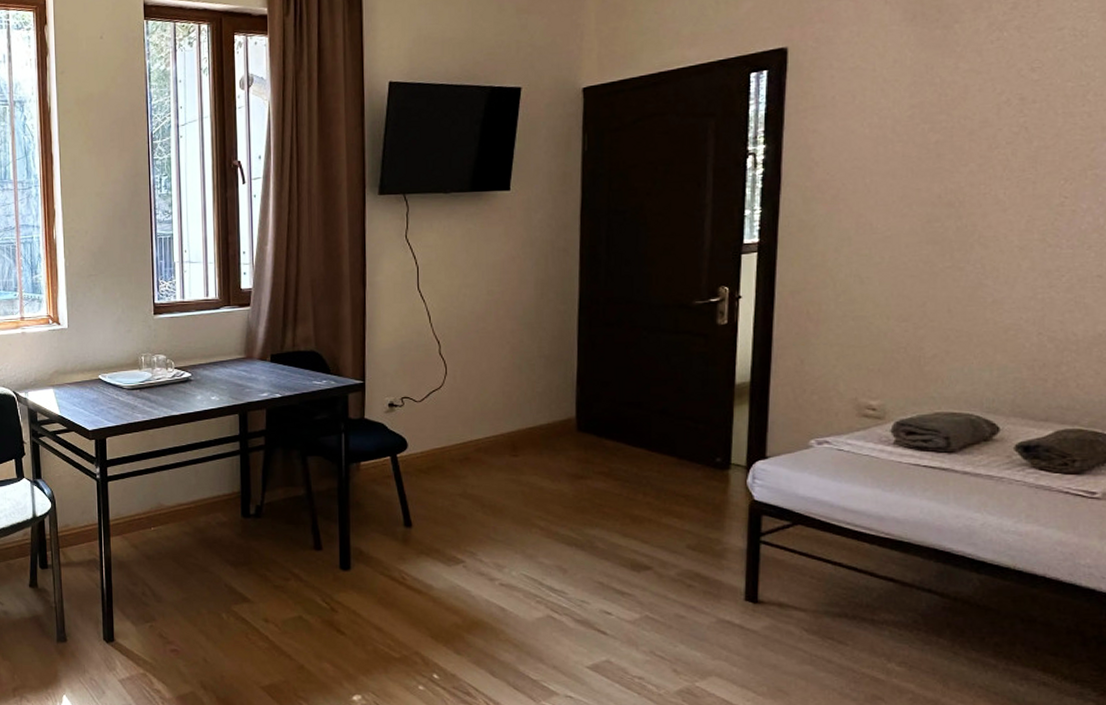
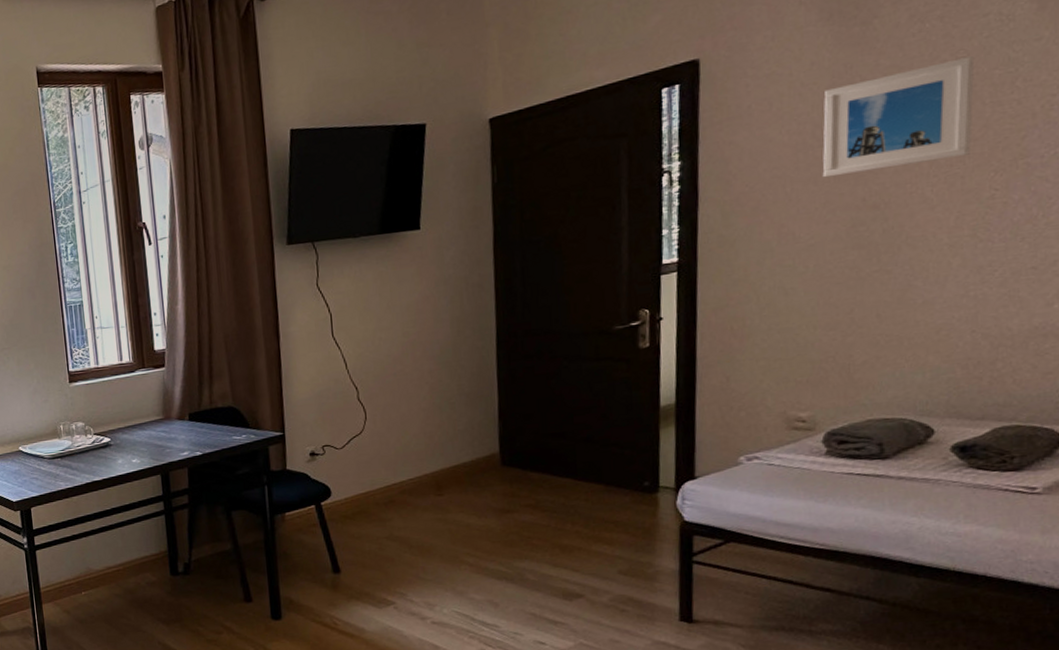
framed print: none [901,67,1049,172] -> present [822,56,975,178]

